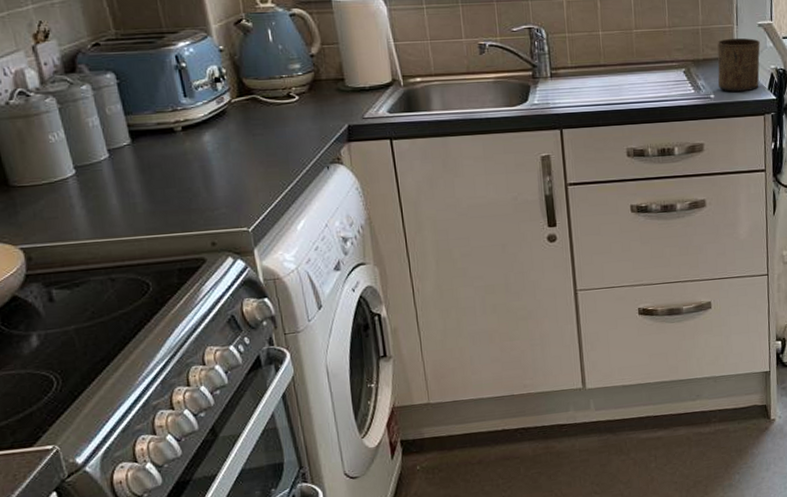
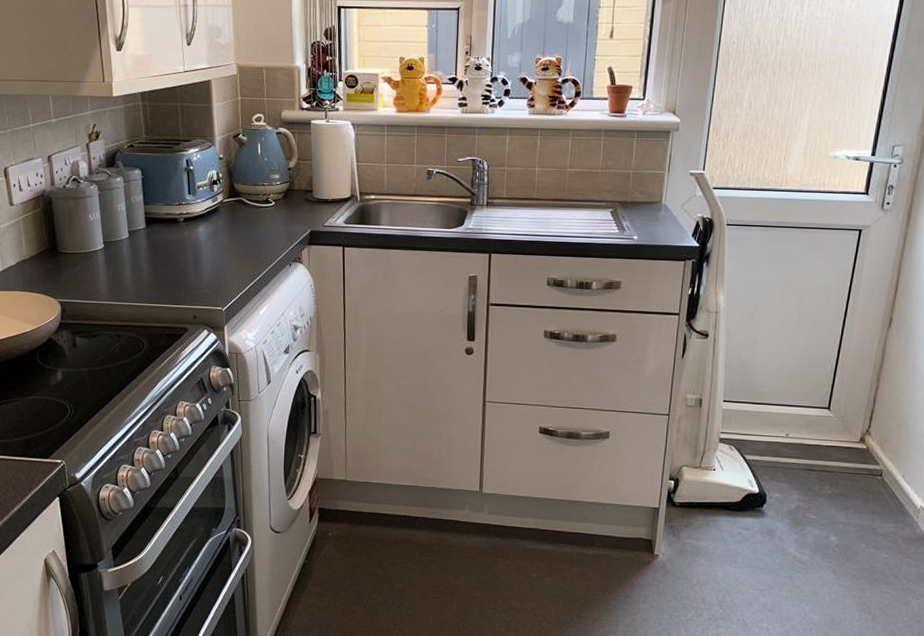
cup: present [717,38,760,92] -> none [642,184,689,236]

